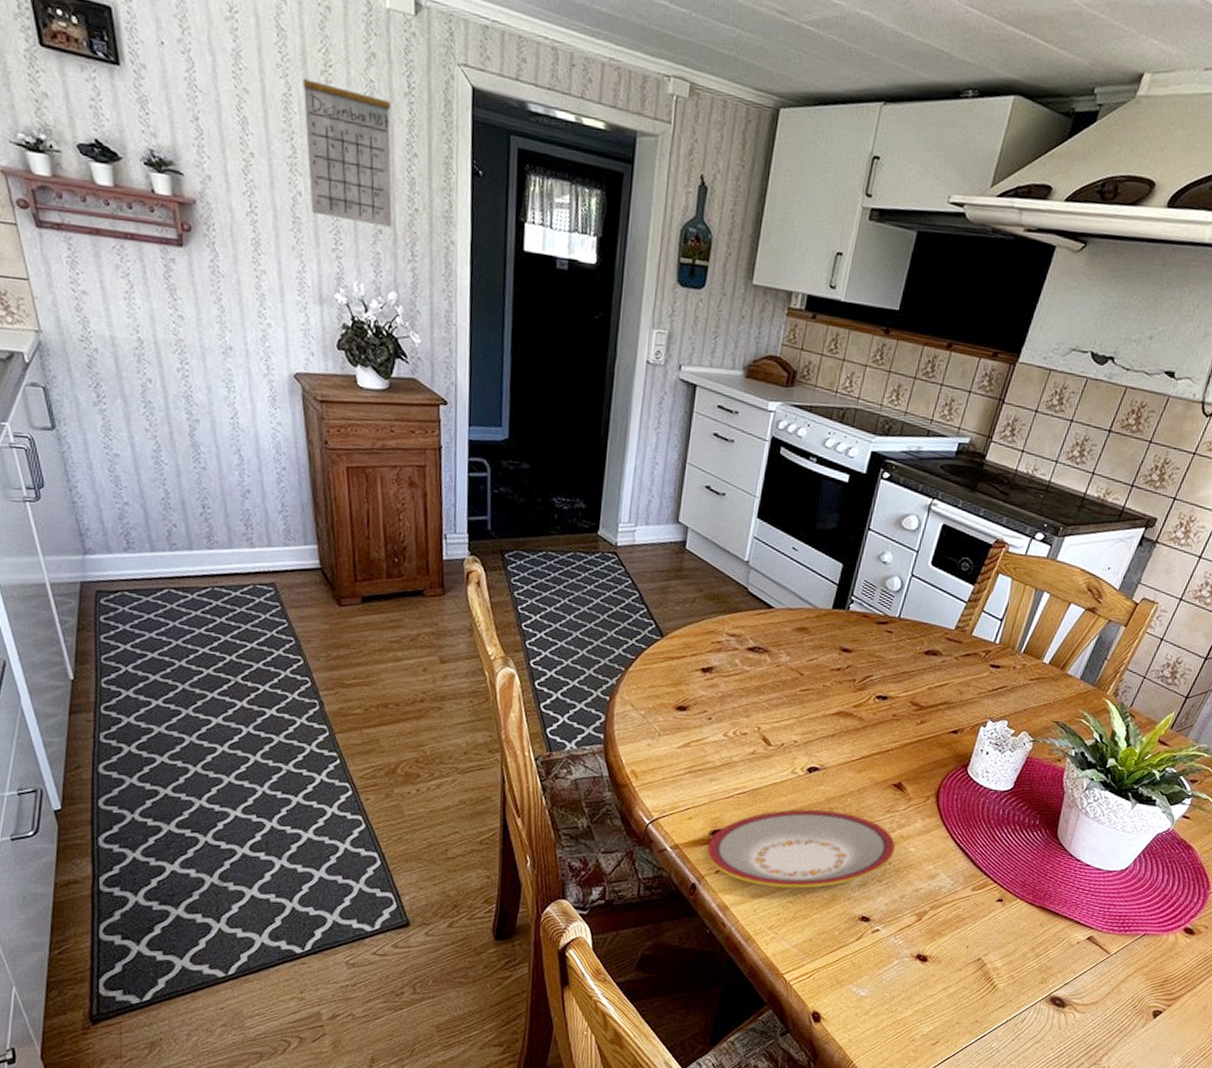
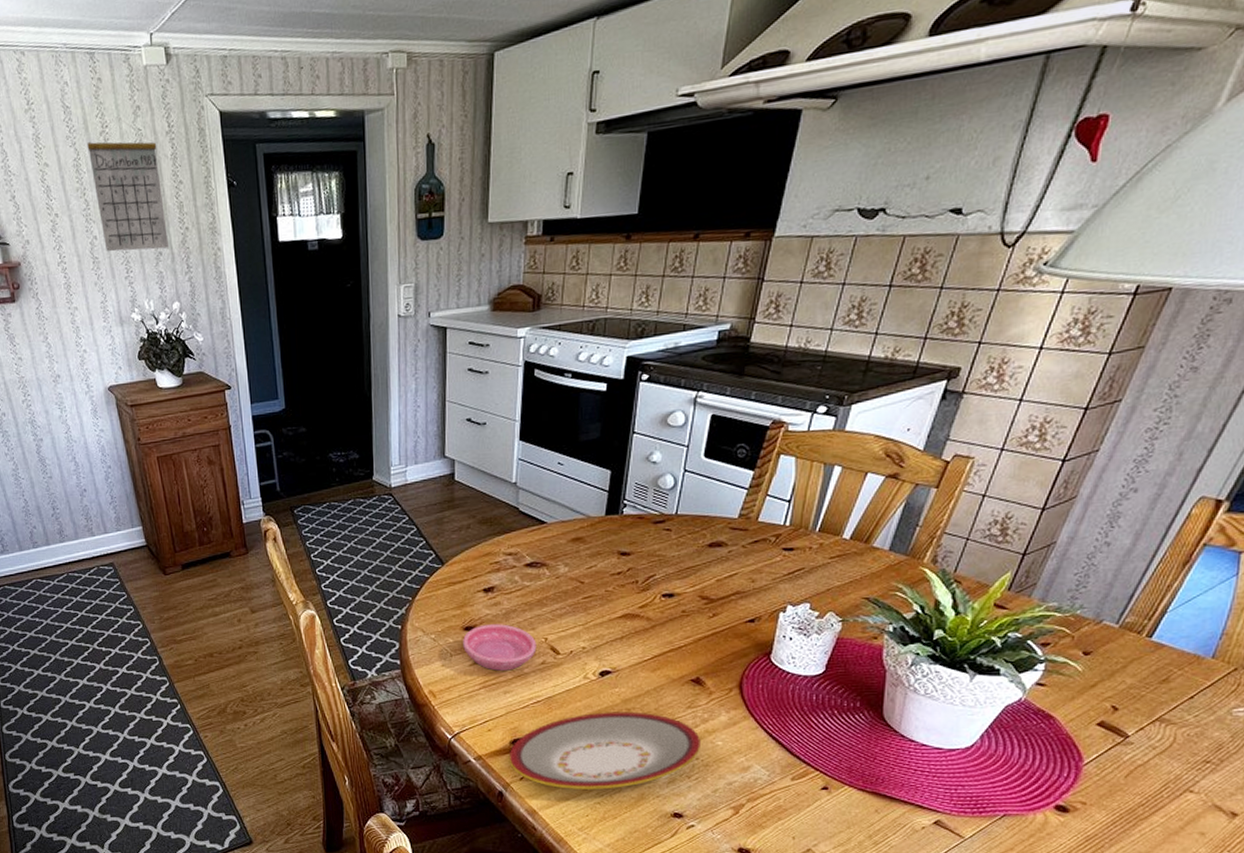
saucer: none [673,706,749,757] -> present [463,624,537,671]

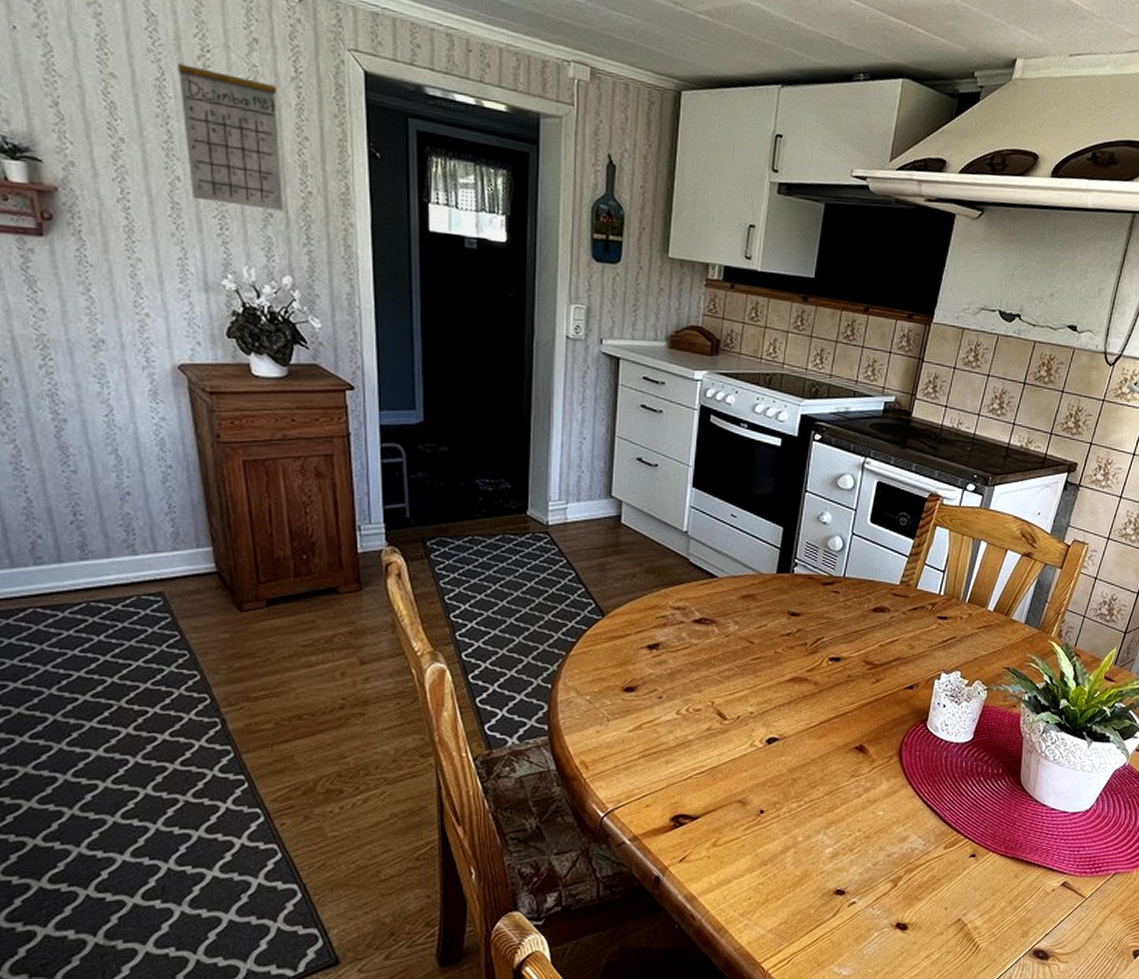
saucer: present [463,624,537,671] -> none [622,685,703,738]
plate: present [508,712,700,790] -> none [667,782,863,870]

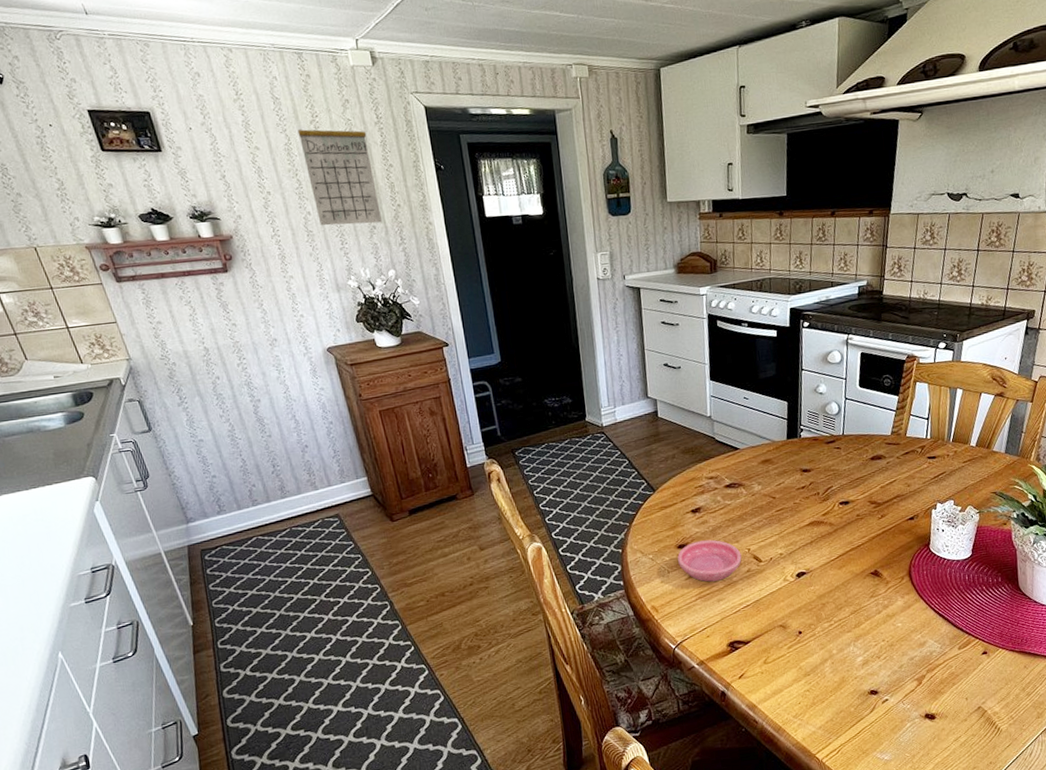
saucer: none [622,685,703,738] -> present [677,539,742,582]

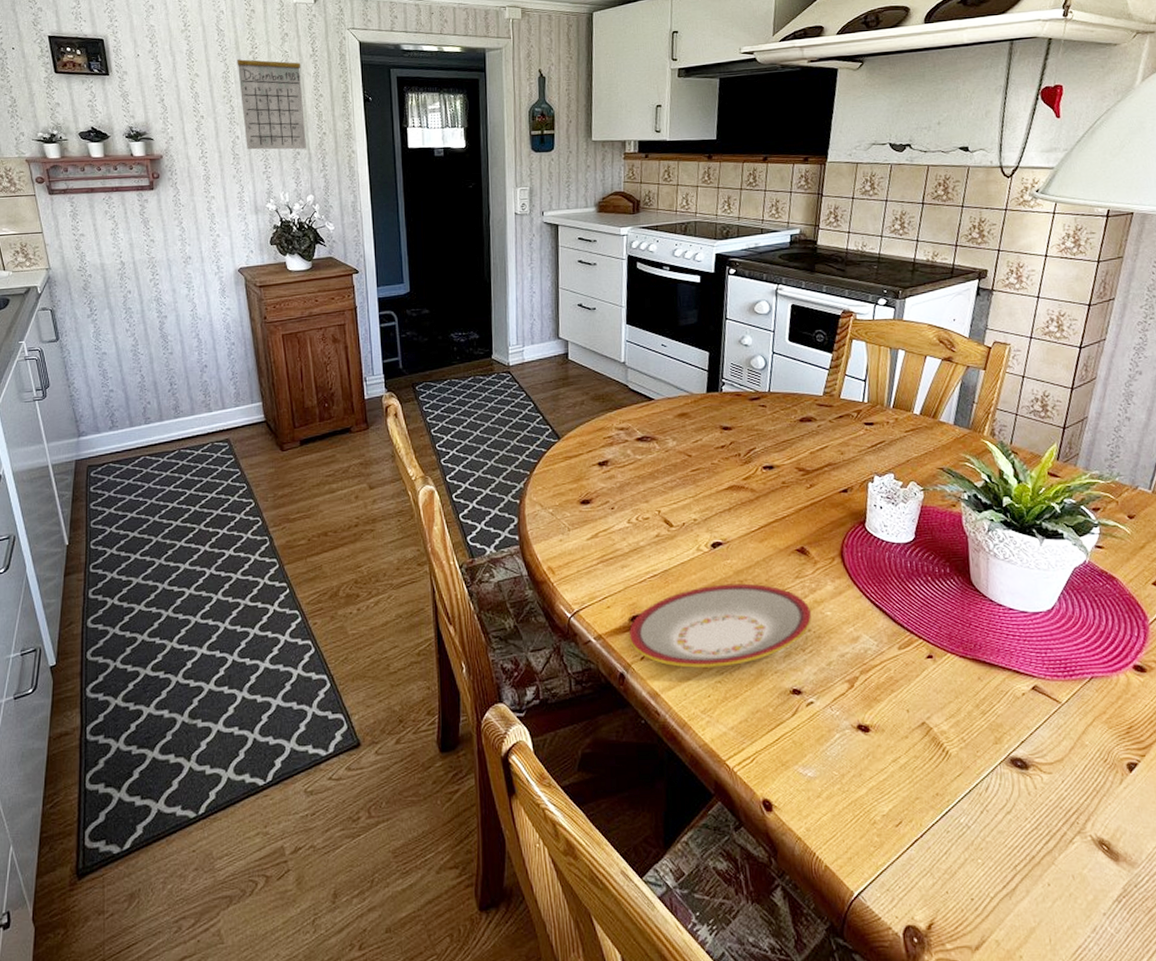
saucer: present [677,539,742,582] -> none [580,497,651,545]
plate: none [727,605,885,682] -> present [628,583,811,668]

